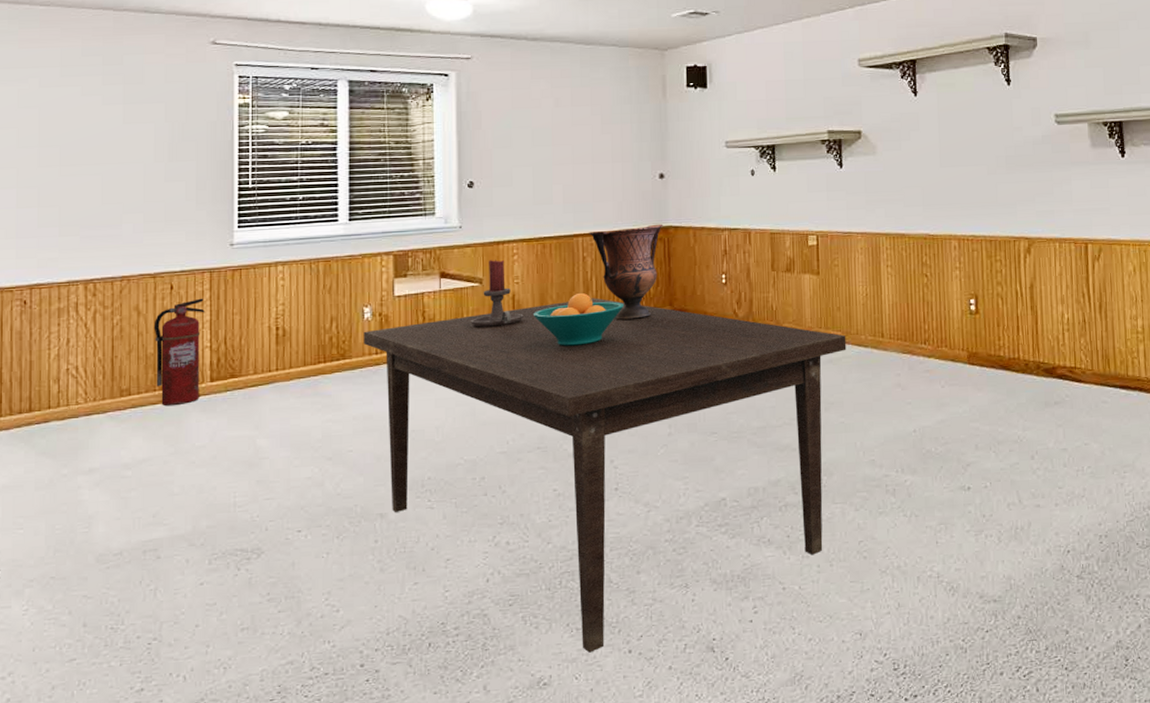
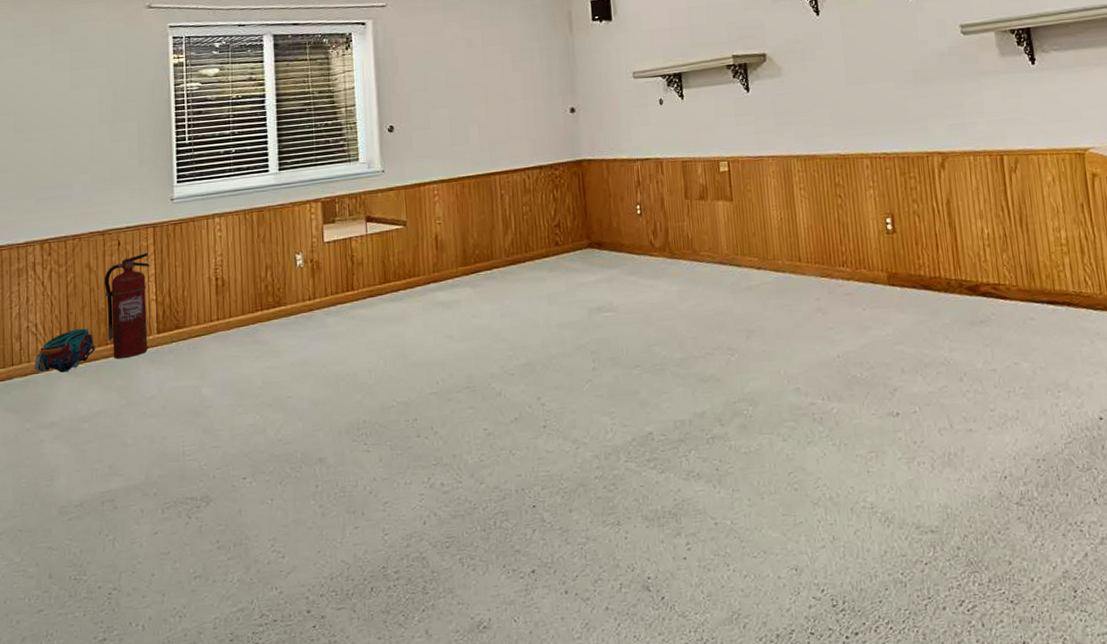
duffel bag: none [73,373,143,418] -> present [34,328,96,373]
dining table: present [363,298,847,653] -> none [297,234,764,594]
candle holder: present [471,260,524,327] -> none [397,202,447,270]
fruit bowl: present [534,293,625,346] -> none [456,231,544,285]
vase: present [588,224,664,320] -> none [505,157,577,256]

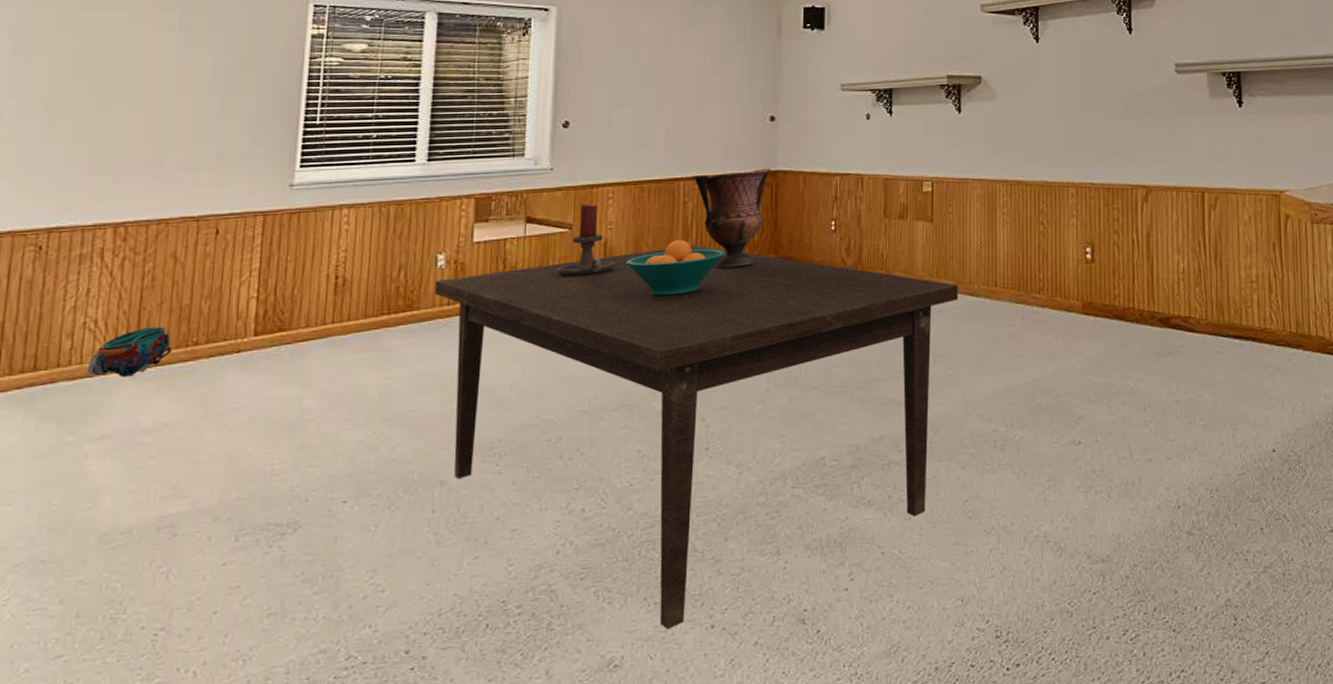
fire extinguisher: present [104,252,150,359] -> none [189,244,254,364]
dining table: none [297,234,764,594] -> present [434,245,958,629]
candle holder: none [397,202,447,270] -> present [557,204,616,276]
fruit bowl: none [456,231,544,285] -> present [627,240,726,296]
vase: none [505,157,577,256] -> present [691,168,772,268]

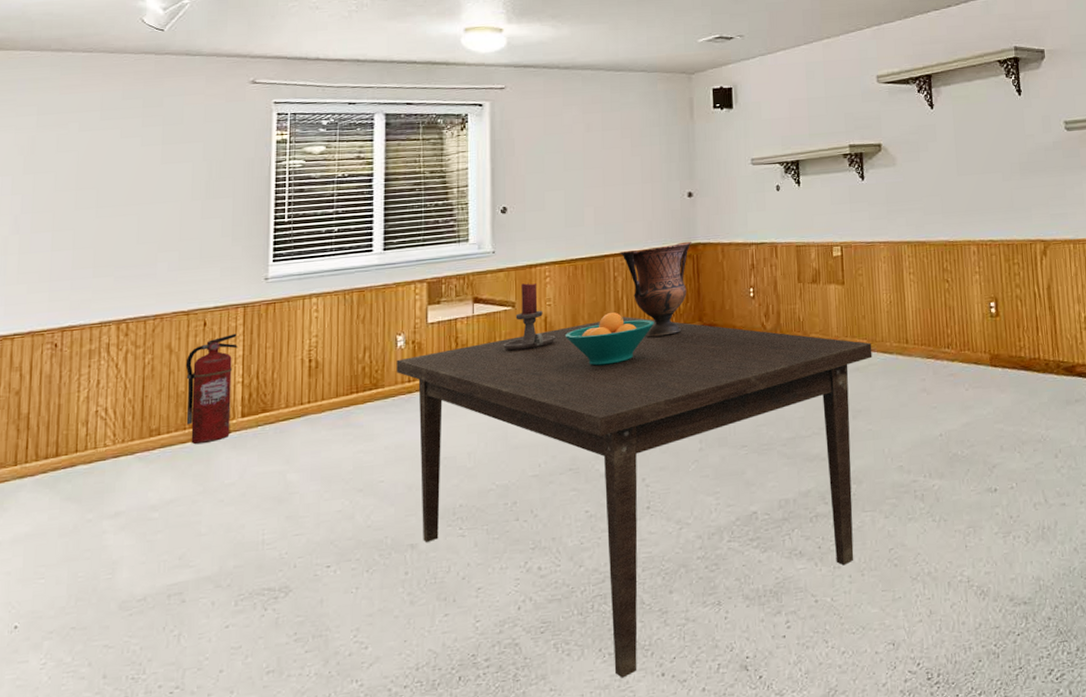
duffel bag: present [86,326,172,377] -> none [100,412,172,459]
fire extinguisher: none [189,244,254,364] -> present [185,333,238,444]

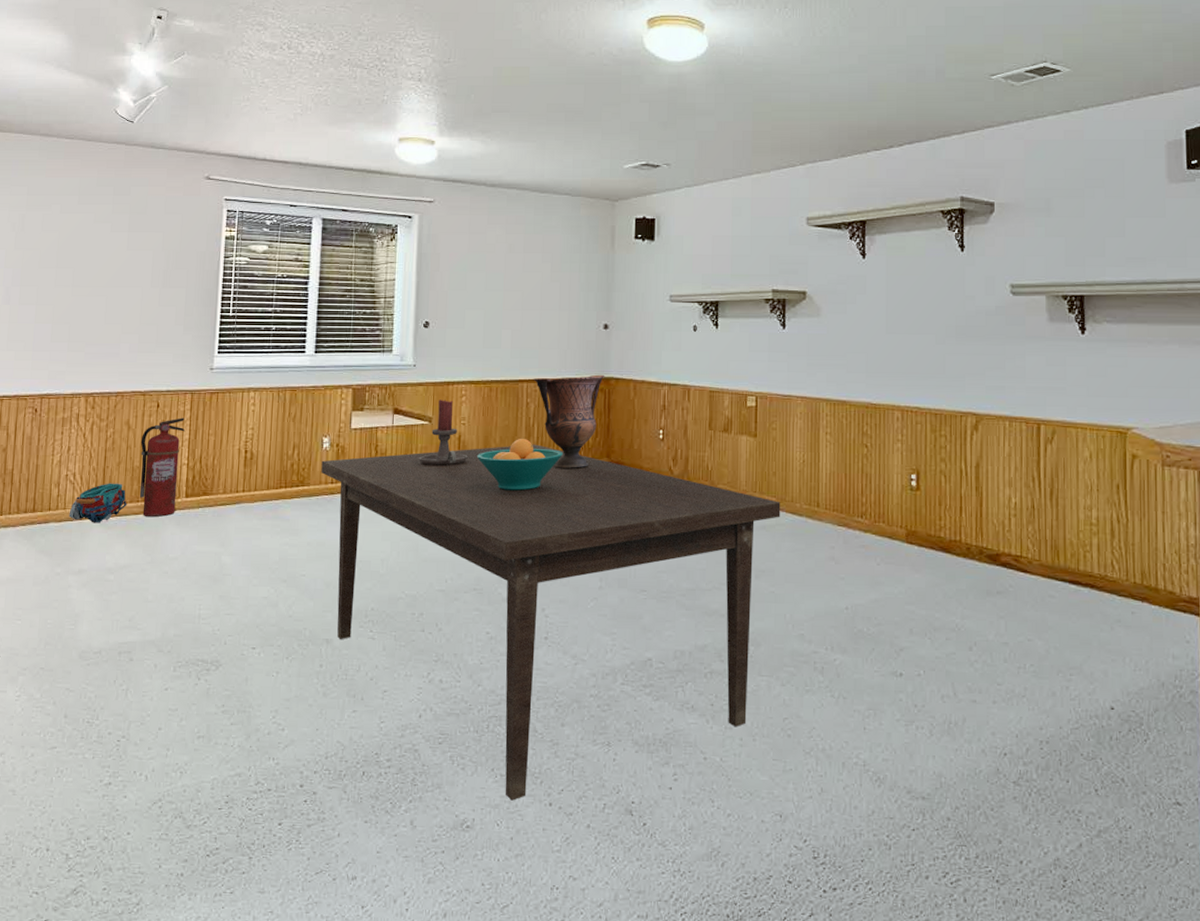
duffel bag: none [100,412,172,459] -> present [69,483,127,523]

